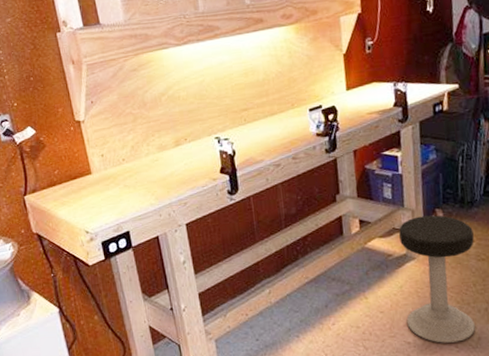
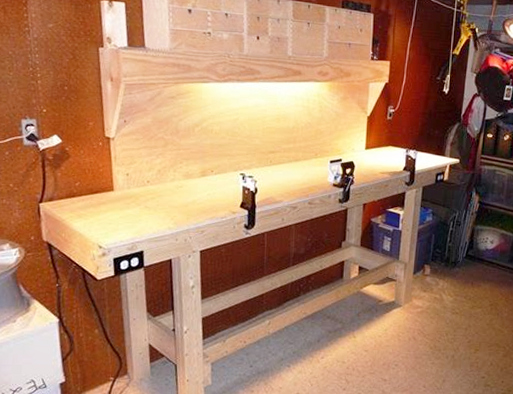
stool: present [399,215,476,343] -> none [386,269,452,383]

